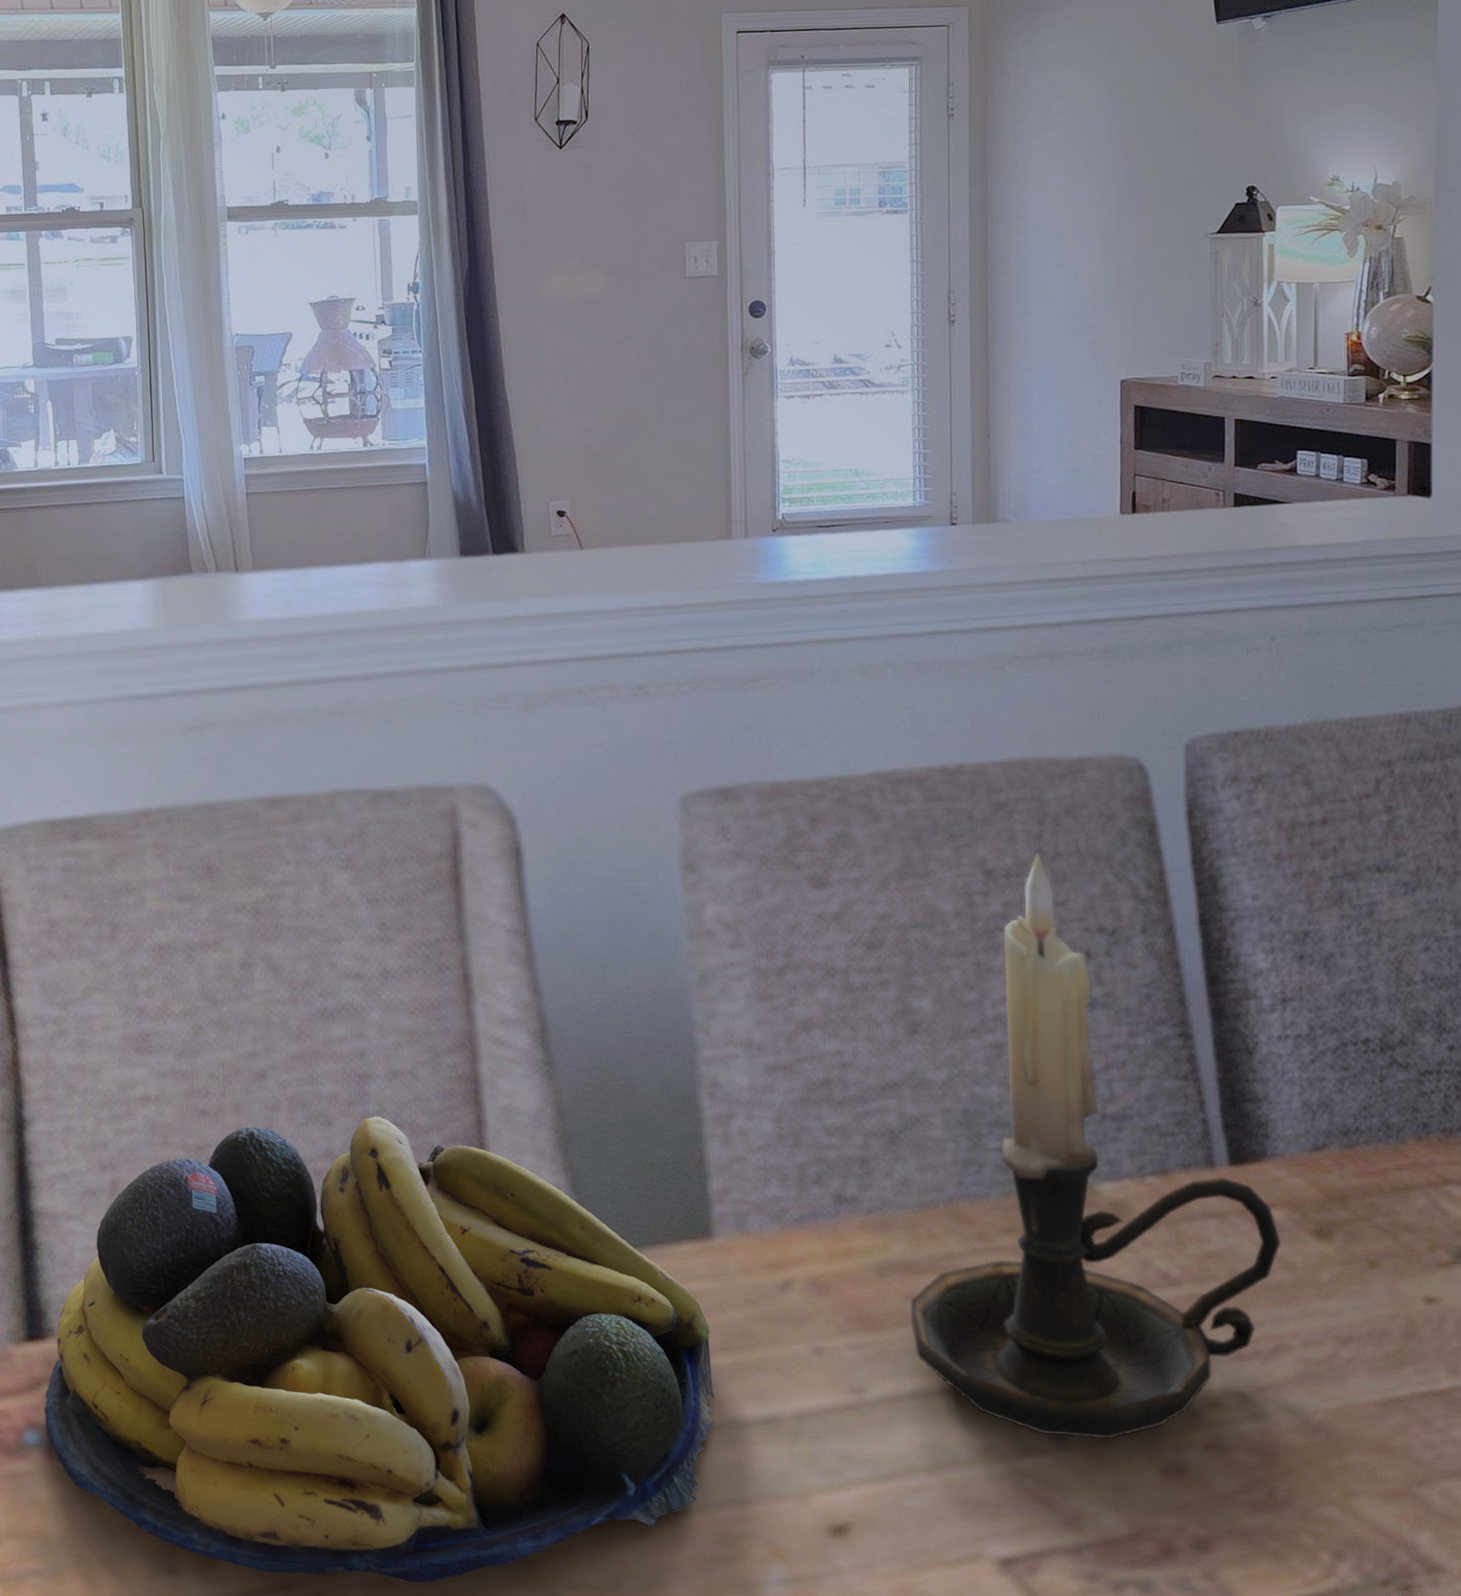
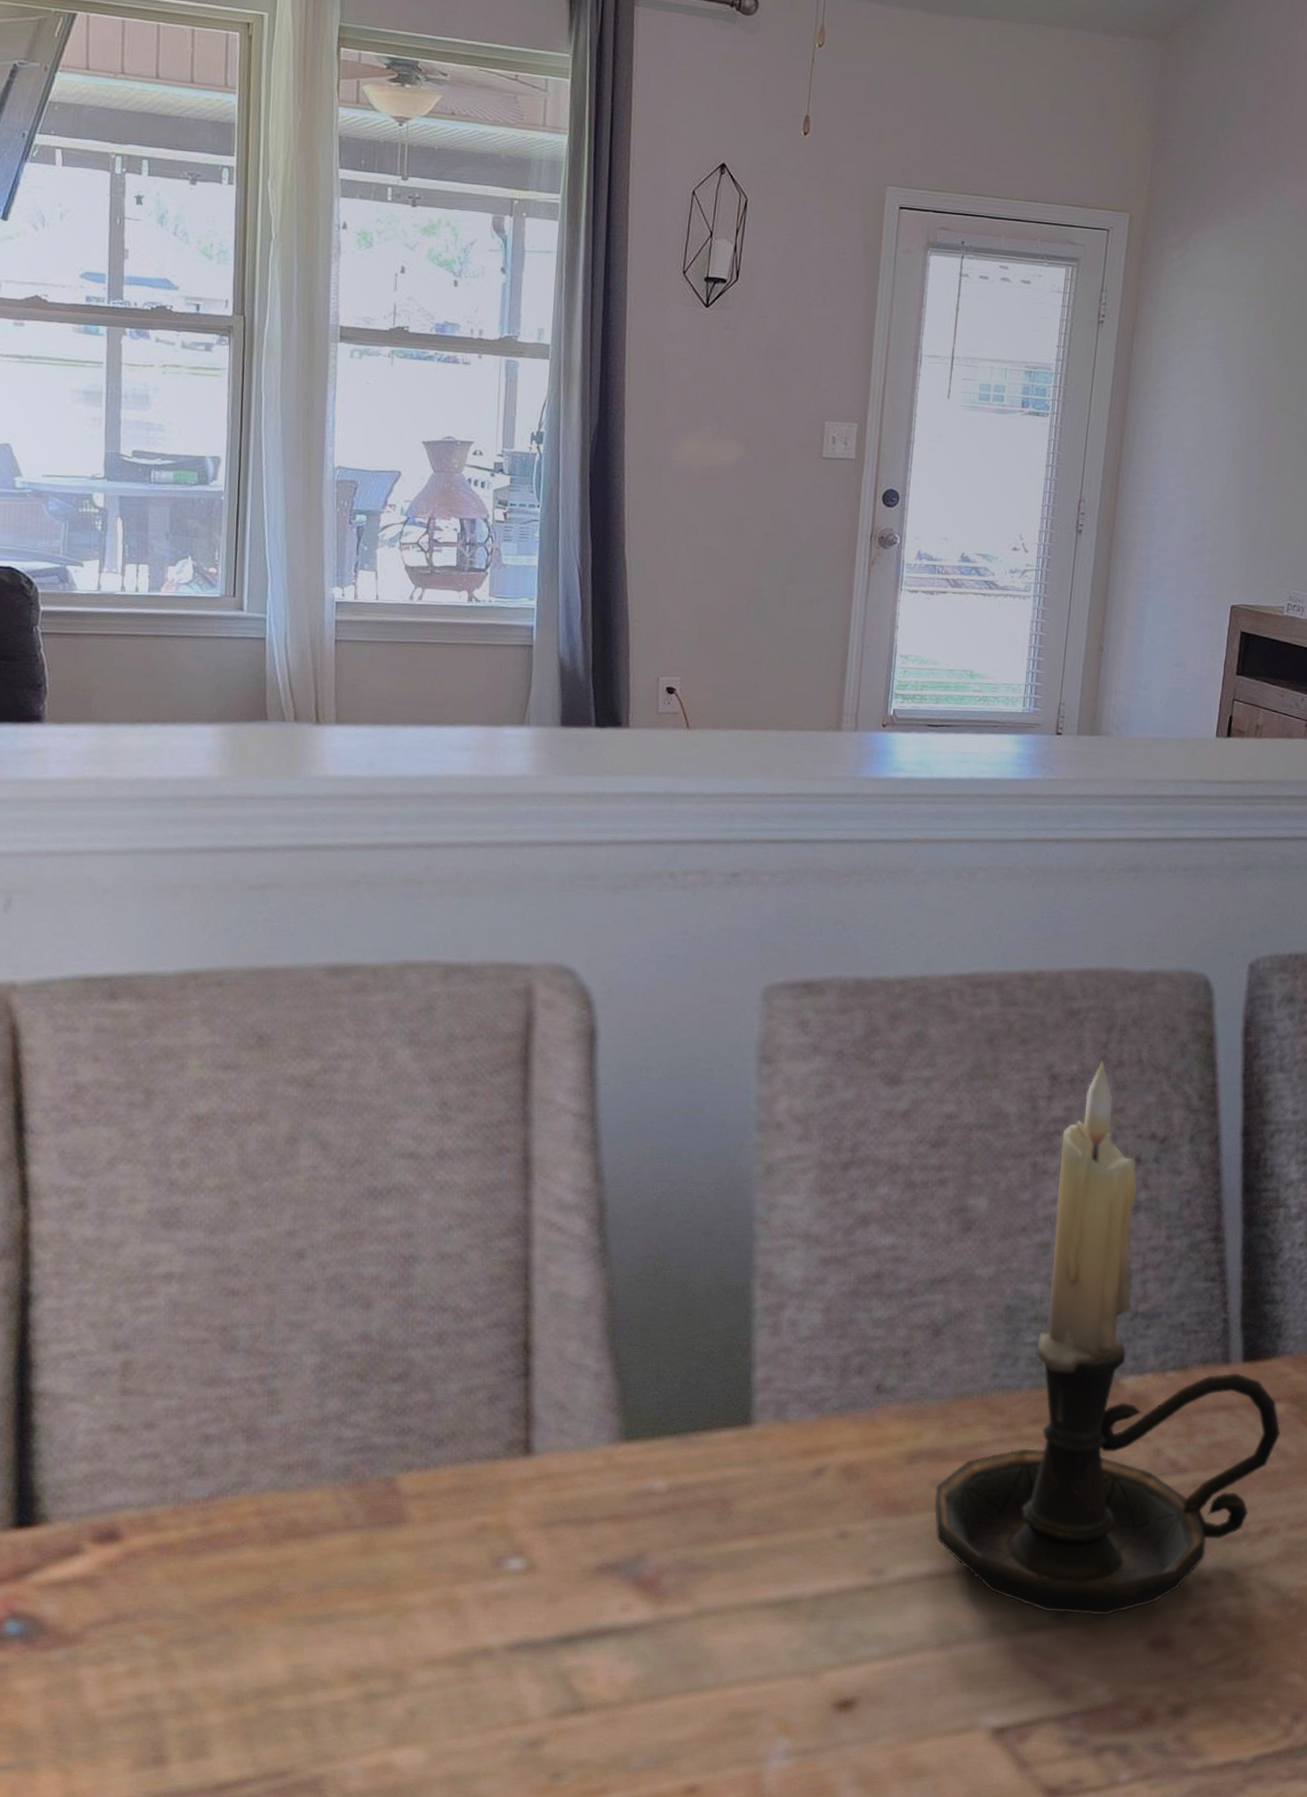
fruit bowl: present [44,1115,714,1583] -> none [29,1299,740,1766]

